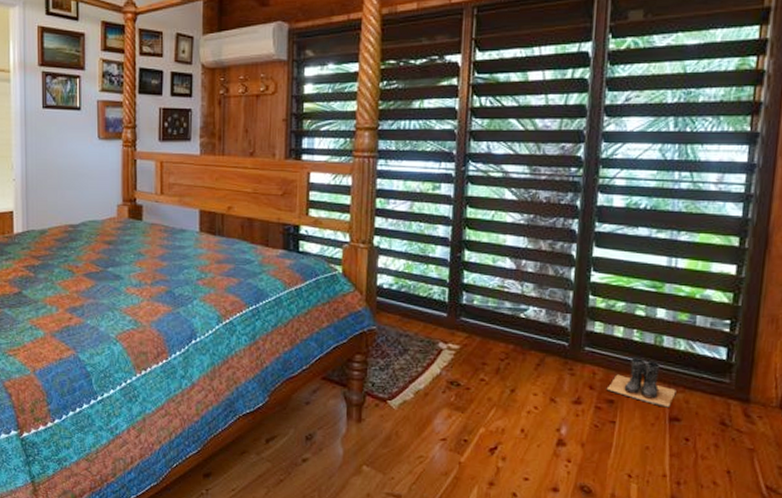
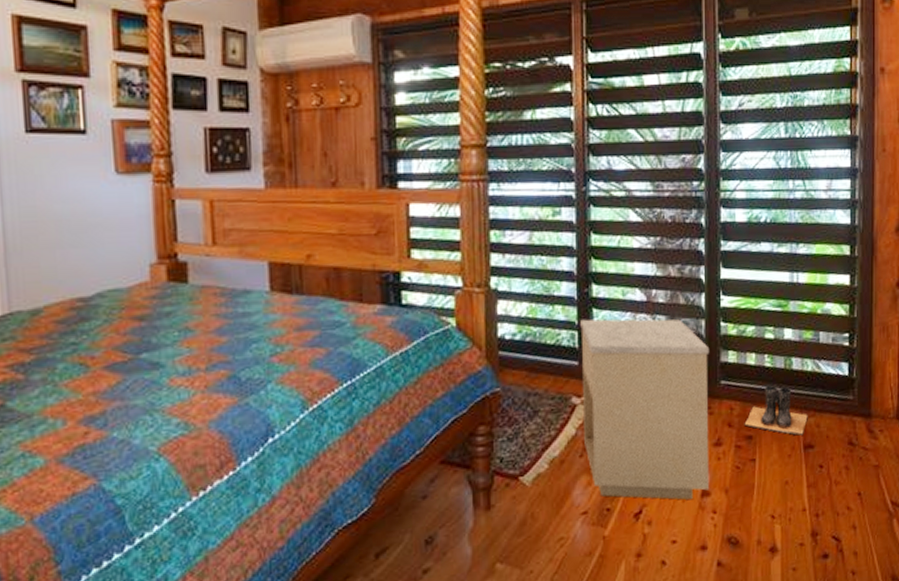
nightstand: none [447,278,576,447] -> present [580,319,710,500]

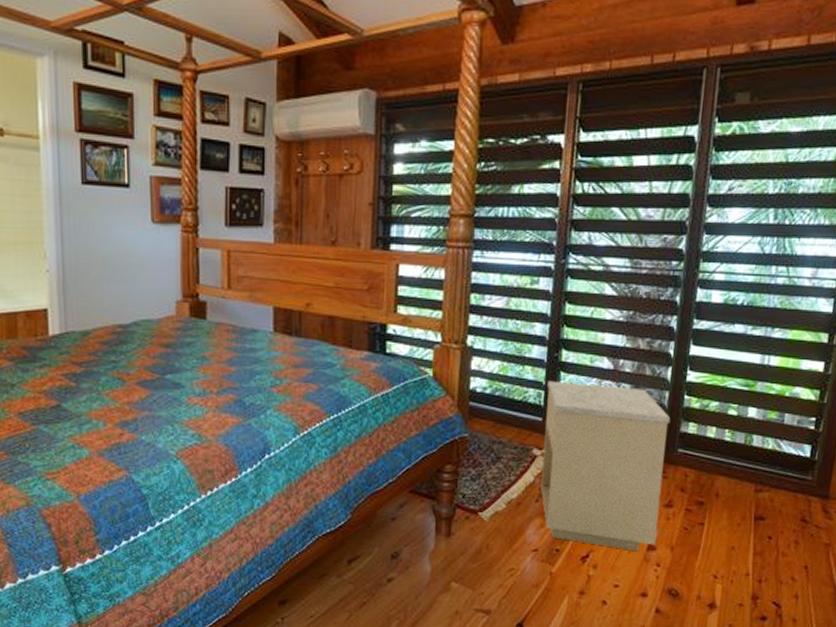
boots: present [744,385,808,436] -> none [697,458,763,507]

